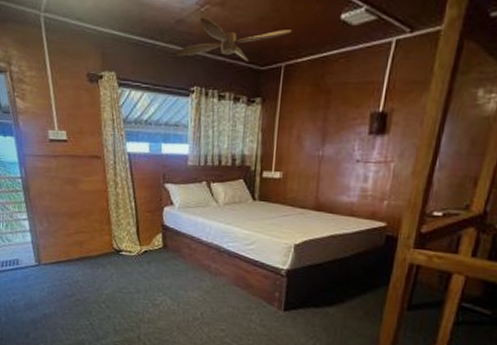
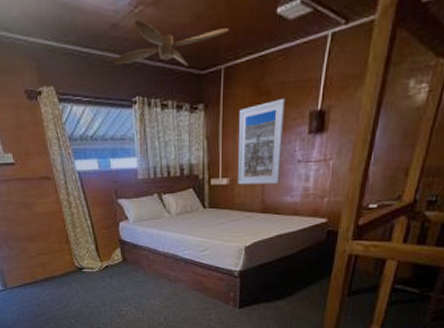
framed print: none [291,99,346,182] -> present [238,99,285,185]

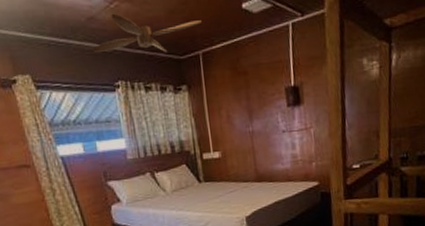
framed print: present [238,99,285,185] -> none [221,78,269,157]

